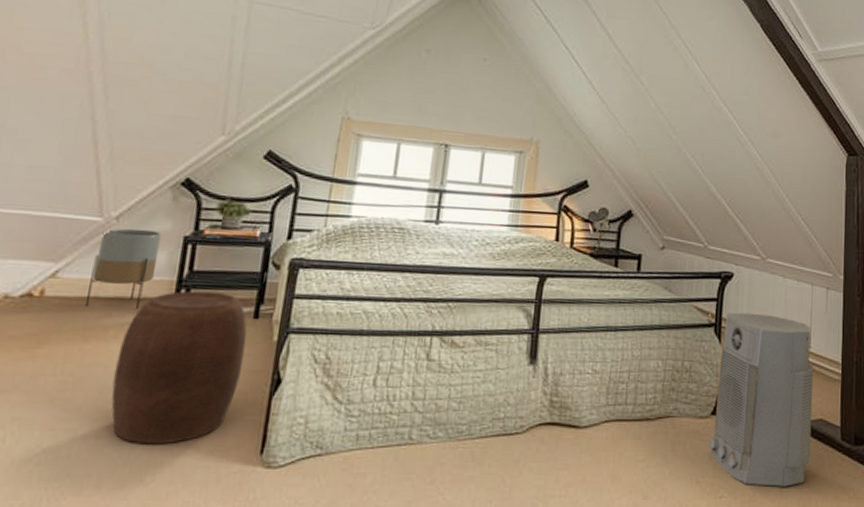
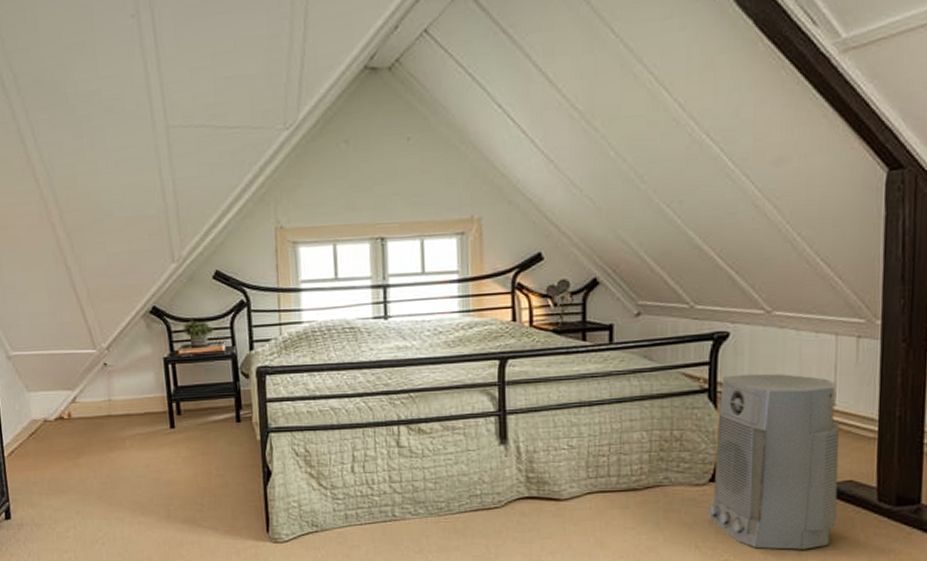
planter: present [86,228,162,309] -> none [99,355,149,423]
stool: present [111,290,247,445] -> none [137,402,237,528]

